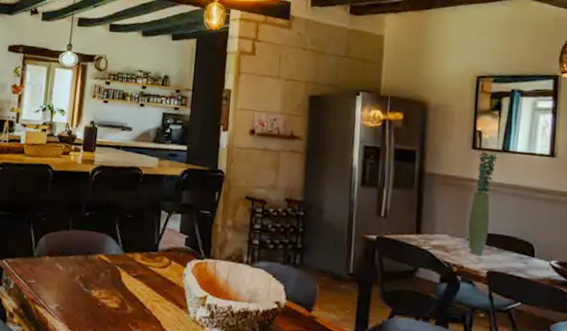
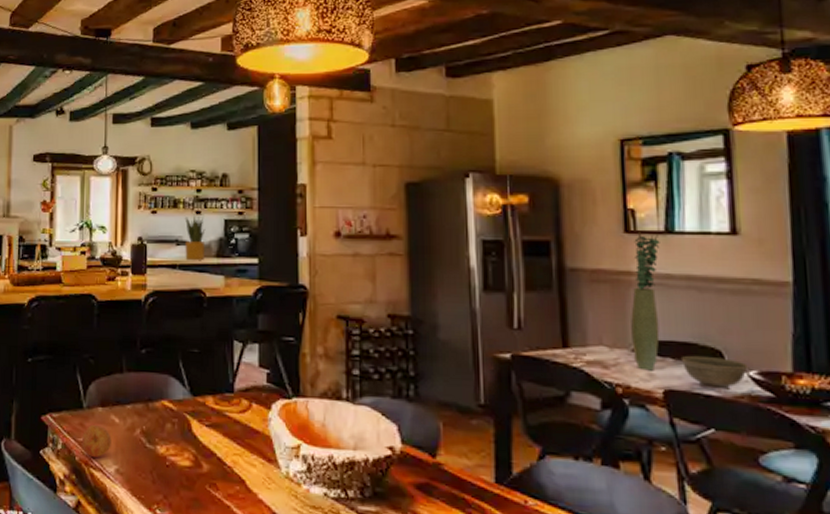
fruit: none [29,270,55,297] -> present [81,425,111,457]
planter: none [128,107,147,145] -> present [184,215,206,261]
bowl: none [502,246,551,274] -> present [680,355,748,390]

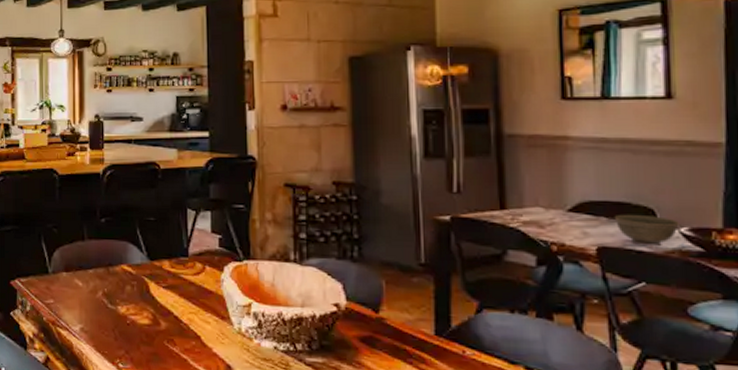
fruit: present [81,425,111,457] -> none [48,288,76,317]
planter: present [184,215,206,261] -> none [138,93,159,136]
vase: present [631,230,660,371] -> none [566,97,596,230]

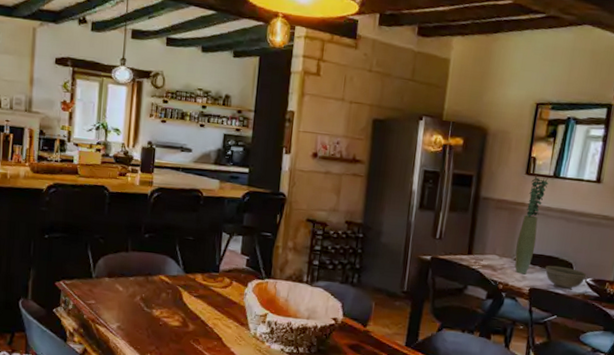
vase: none [566,97,596,230] -> present [514,174,549,275]

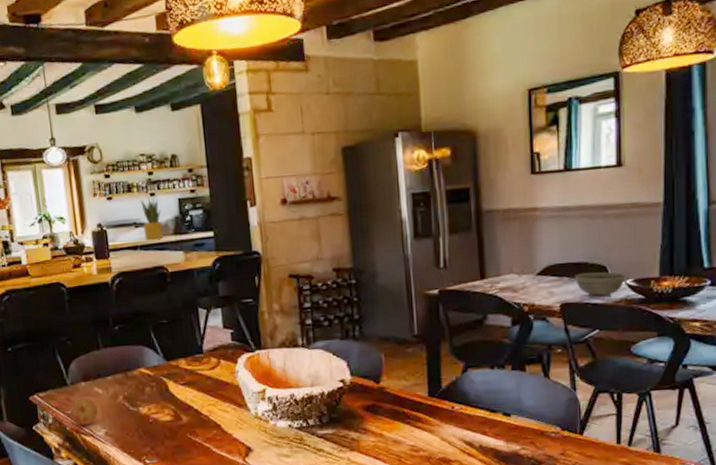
fruit: none [89,291,115,316] -> present [69,398,98,425]
planter: none [188,128,207,167] -> present [139,197,164,241]
vase: present [514,174,549,275] -> none [535,171,560,290]

